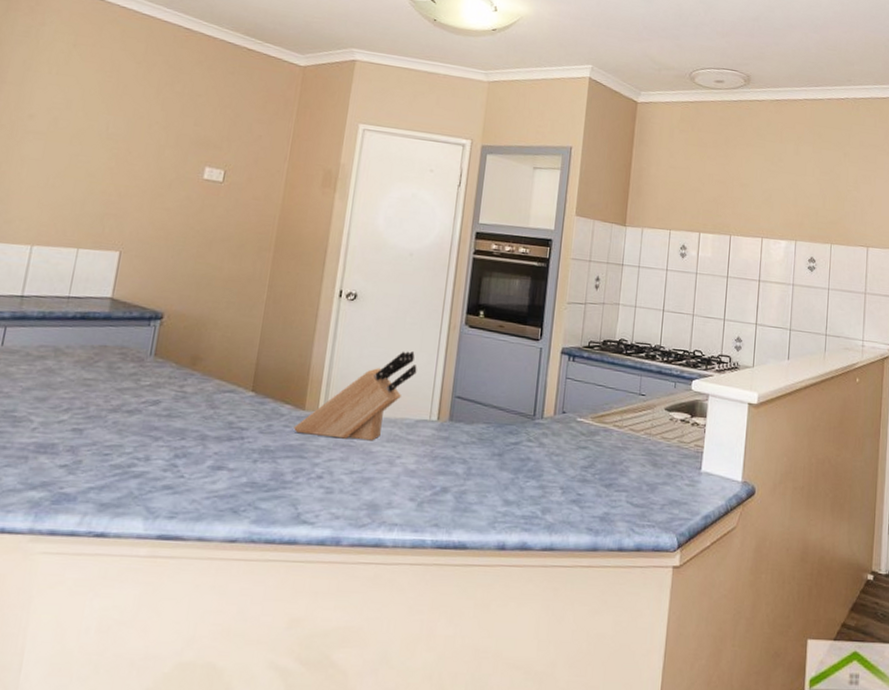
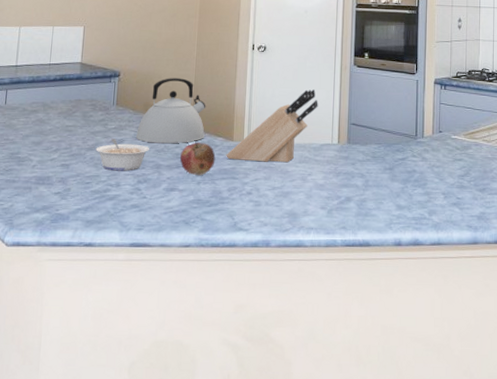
legume: none [121,398,194,442] -> present [96,138,149,171]
kettle: none [176,325,274,410] -> present [135,78,206,144]
fruit: none [232,409,281,451] -> present [179,142,216,175]

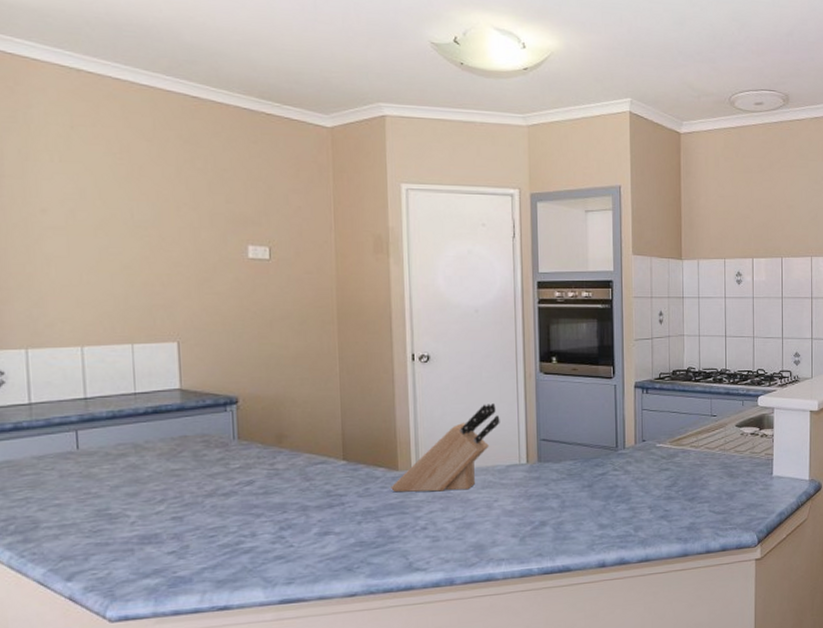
legume: present [96,138,149,171] -> none [217,480,290,519]
kettle: present [135,78,206,144] -> none [269,400,361,481]
fruit: present [179,142,216,175] -> none [331,475,378,514]

